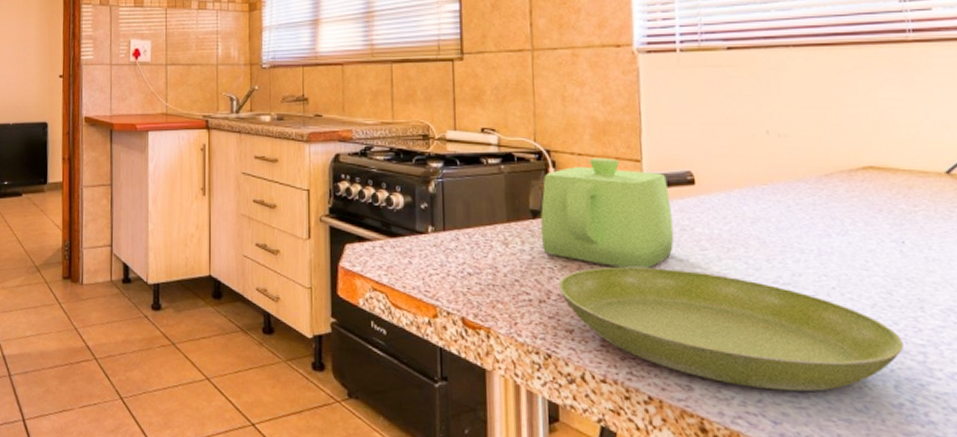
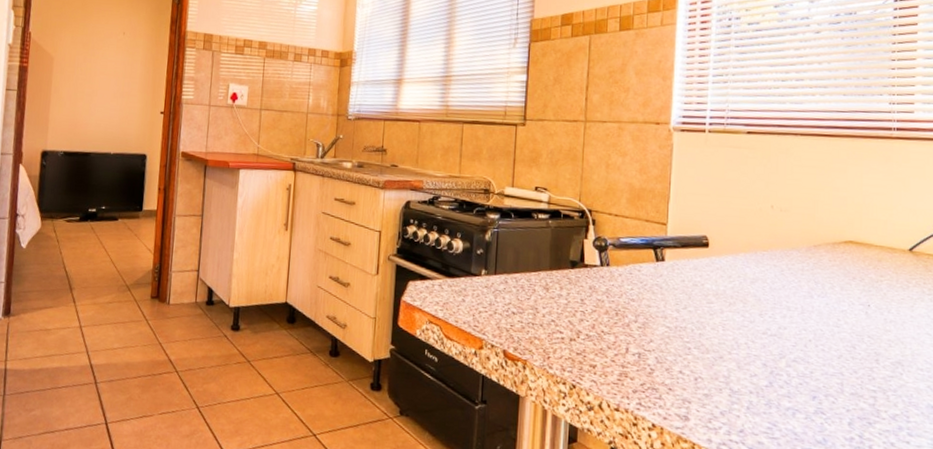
teapot: present [540,158,675,269] -> none [577,219,688,317]
saucer: present [557,266,904,392] -> none [587,313,859,425]

